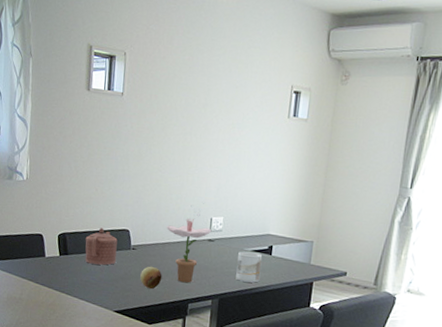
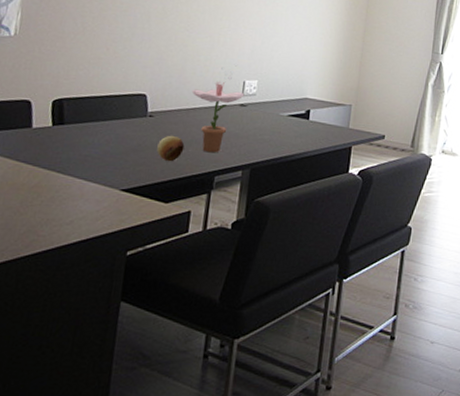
teapot: present [85,227,118,265] -> none [87,92,131,136]
mug: present [236,251,263,283] -> none [270,116,300,150]

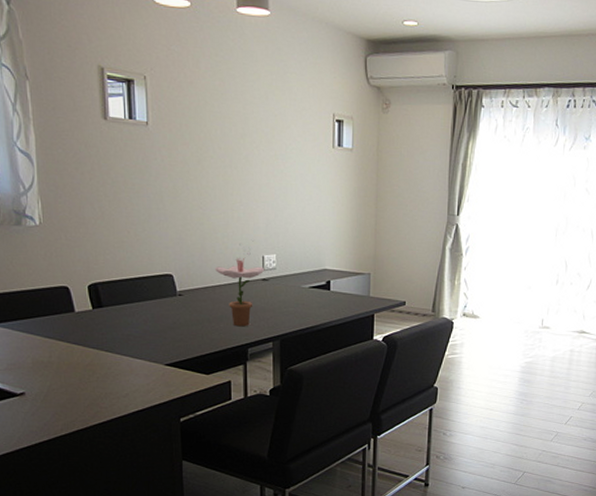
fruit: present [157,135,185,162] -> none [191,312,216,337]

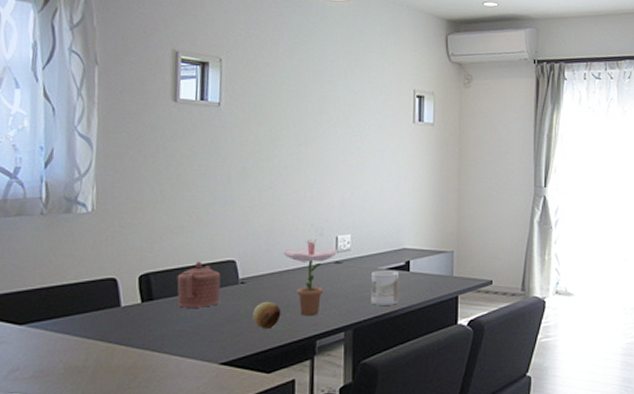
teapot: none [121,274,161,316] -> present [177,261,221,308]
fruit: none [191,312,216,337] -> present [253,301,281,330]
mug: none [295,288,321,320] -> present [371,270,400,305]

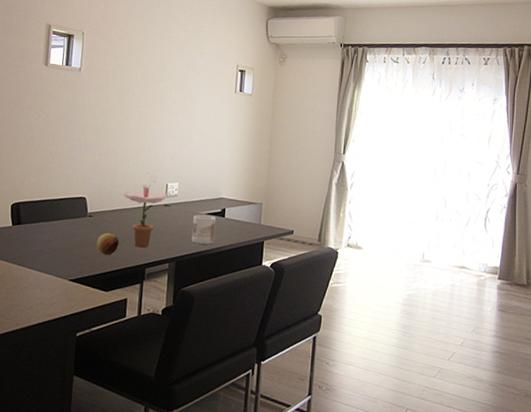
teapot: present [177,261,221,308] -> none [39,196,74,234]

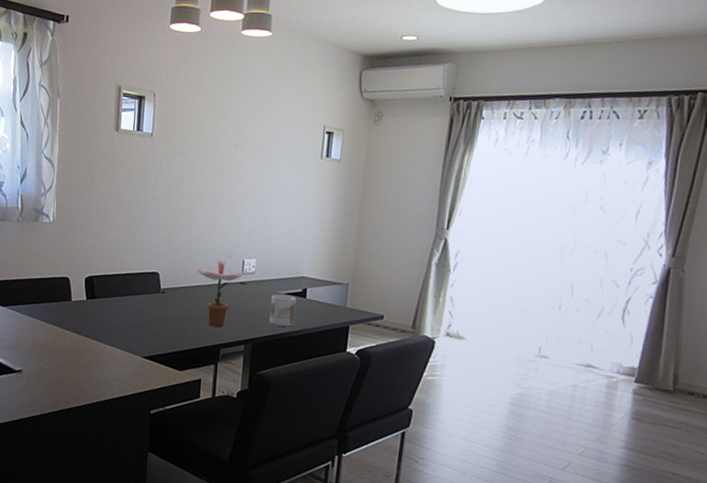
fruit: present [97,232,119,256] -> none [170,310,193,334]

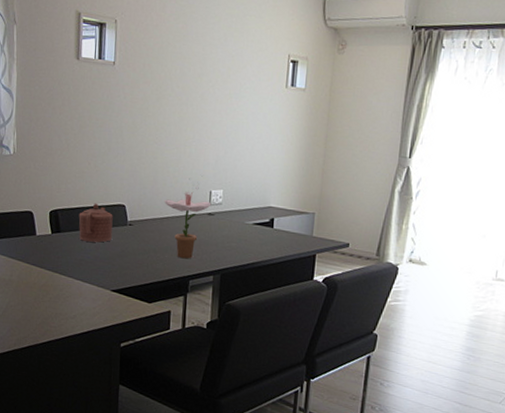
teapot: none [113,270,147,309] -> present [78,203,113,243]
mug: present [269,294,297,327] -> none [237,224,264,257]

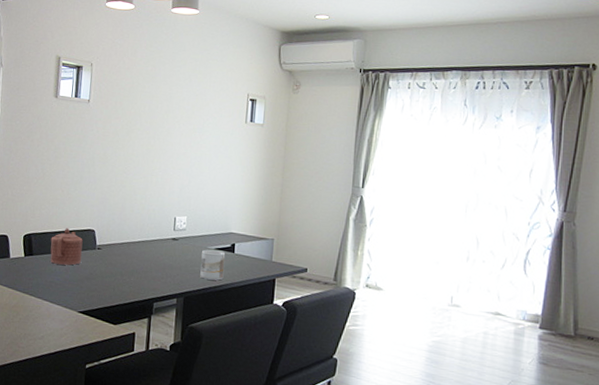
flower: present [164,174,212,259] -> none [131,202,176,282]
mug: none [237,224,264,257] -> present [200,249,226,281]

